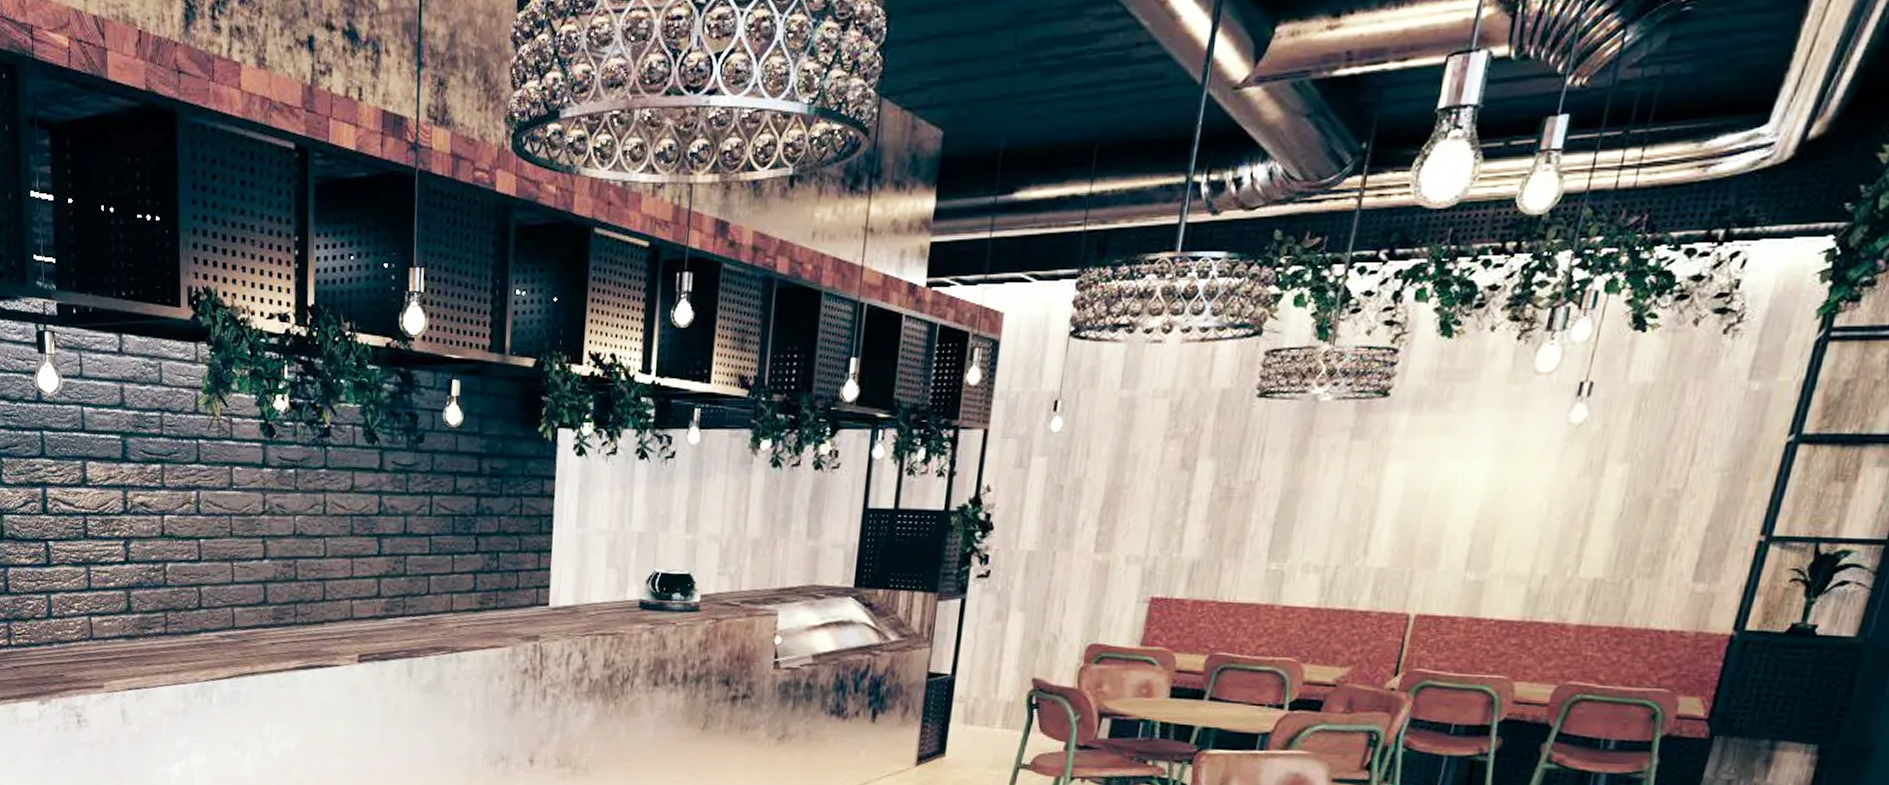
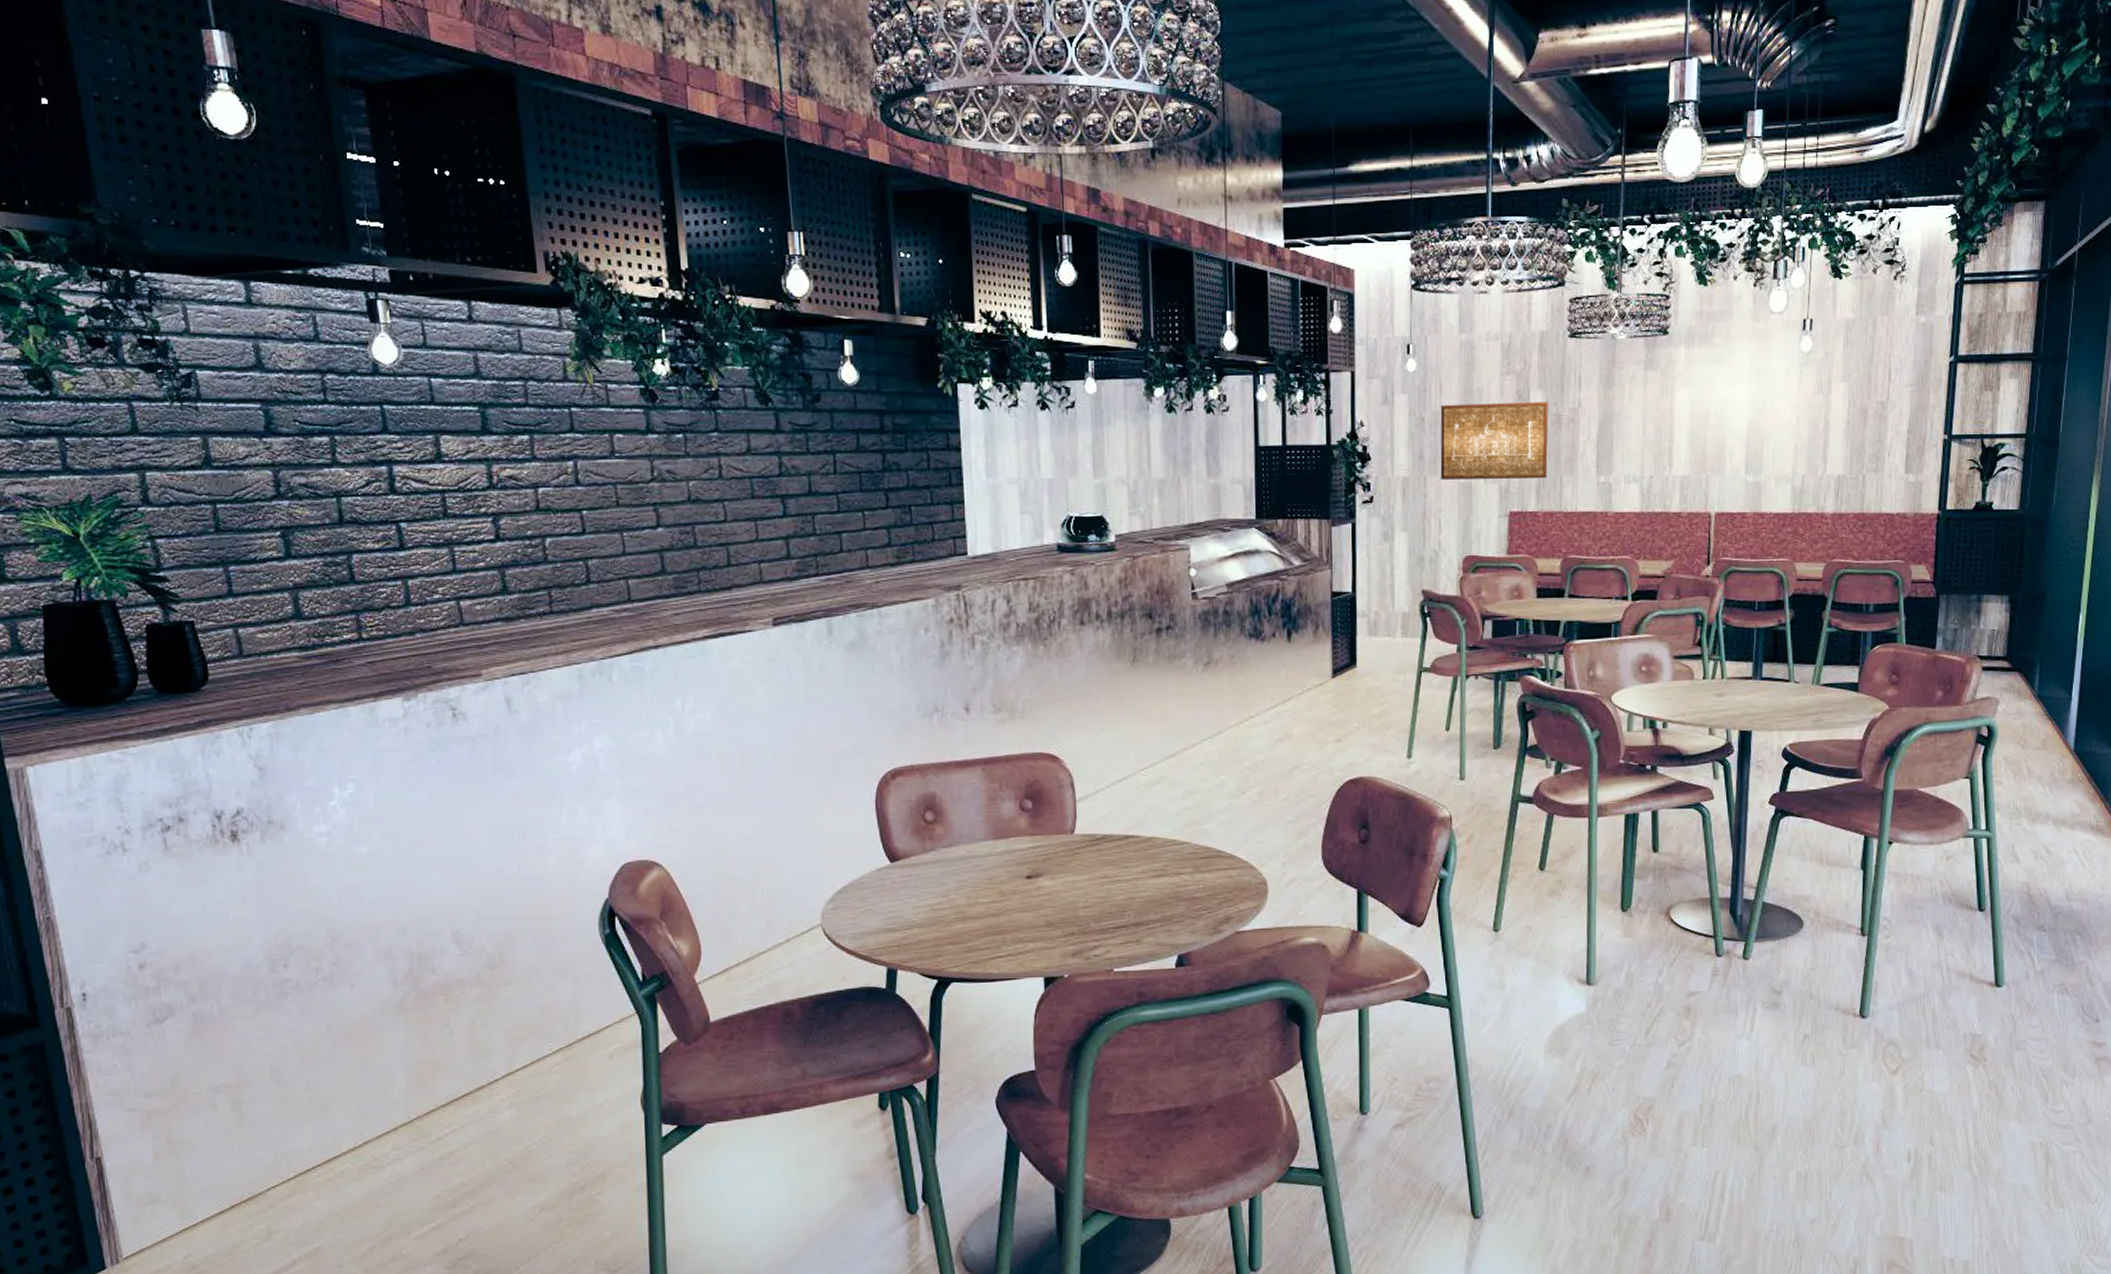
wall art: none [1073,470,1219,562] -> present [1440,401,1549,480]

